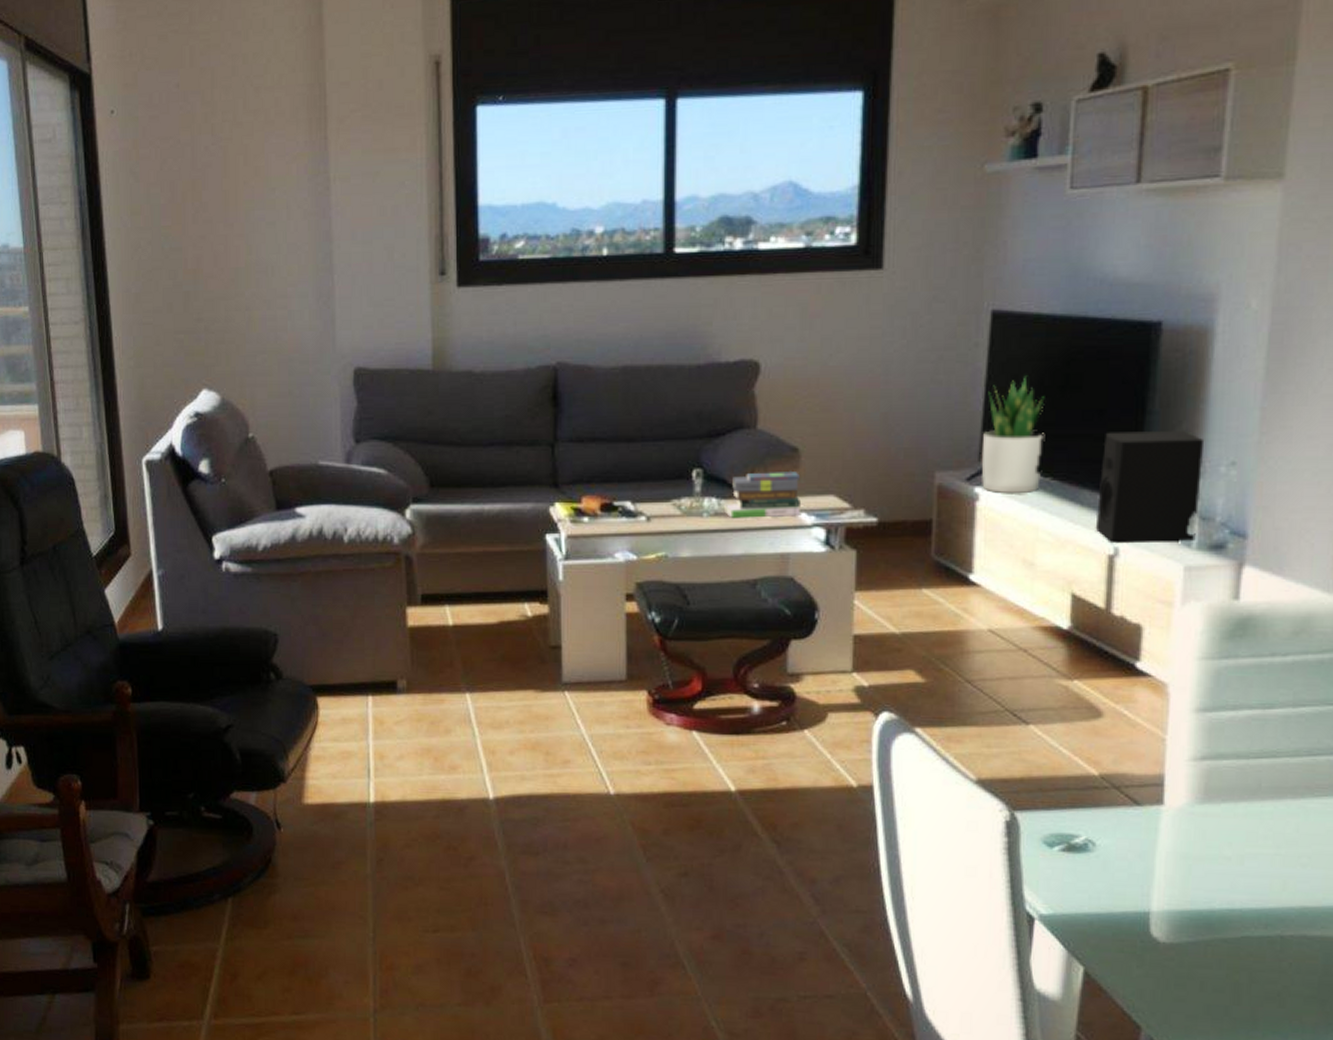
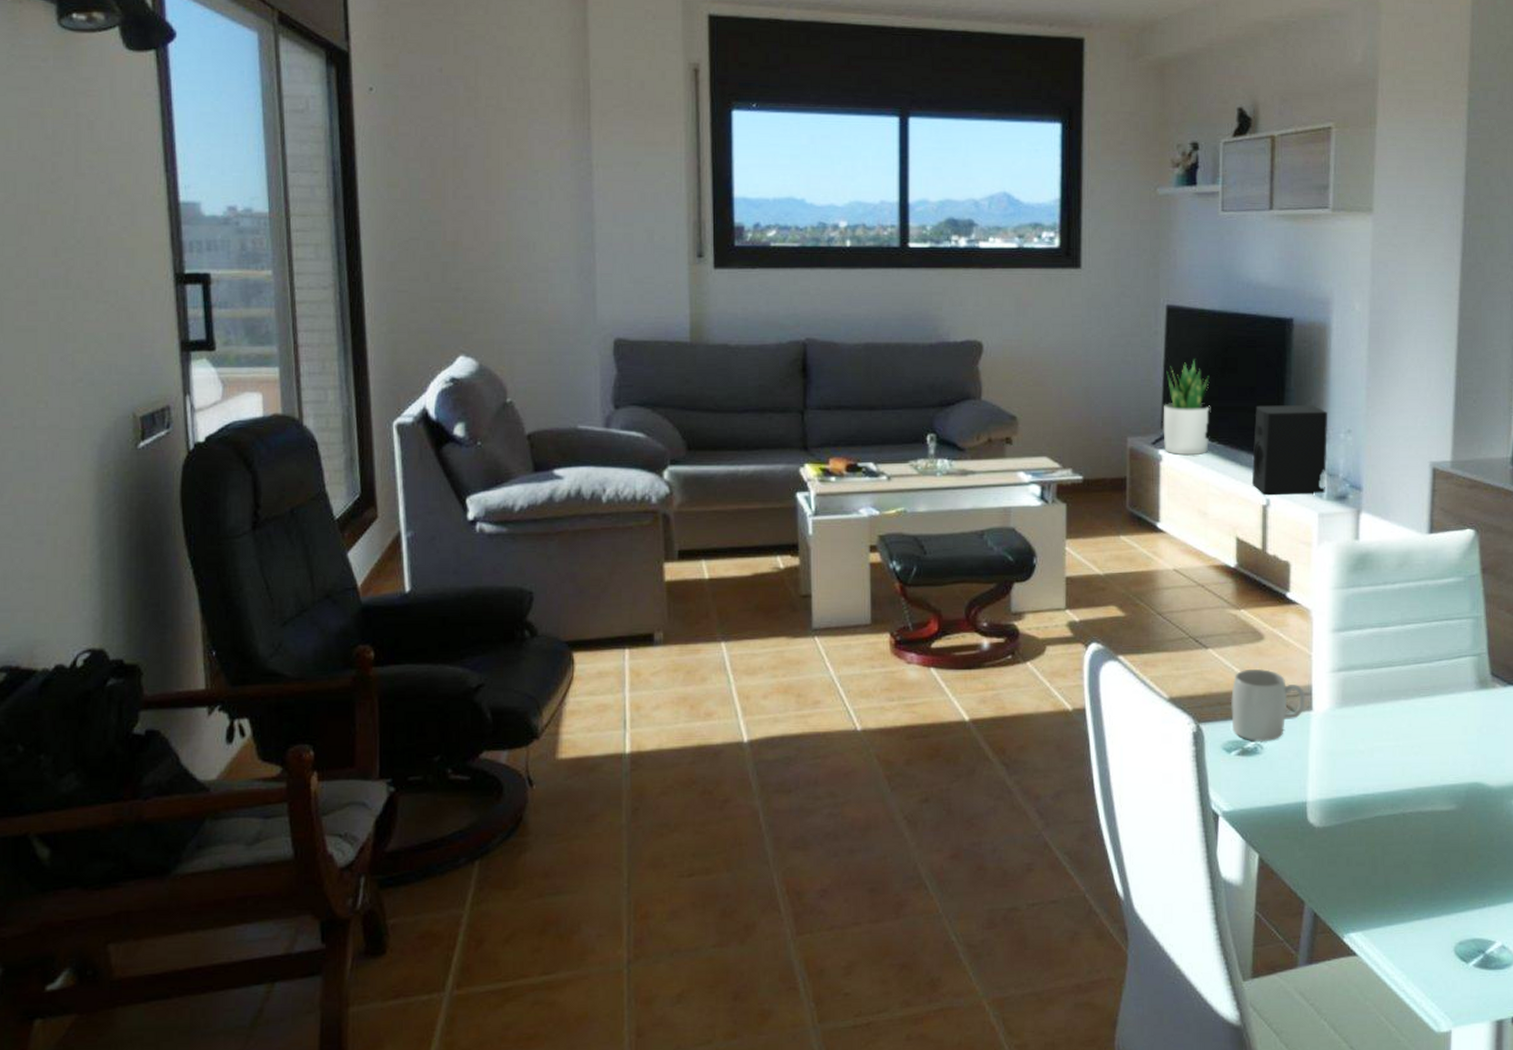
books: present [725,472,802,518] -> none [955,437,1020,477]
mug: none [1054,751,1155,838] -> present [1230,668,1306,742]

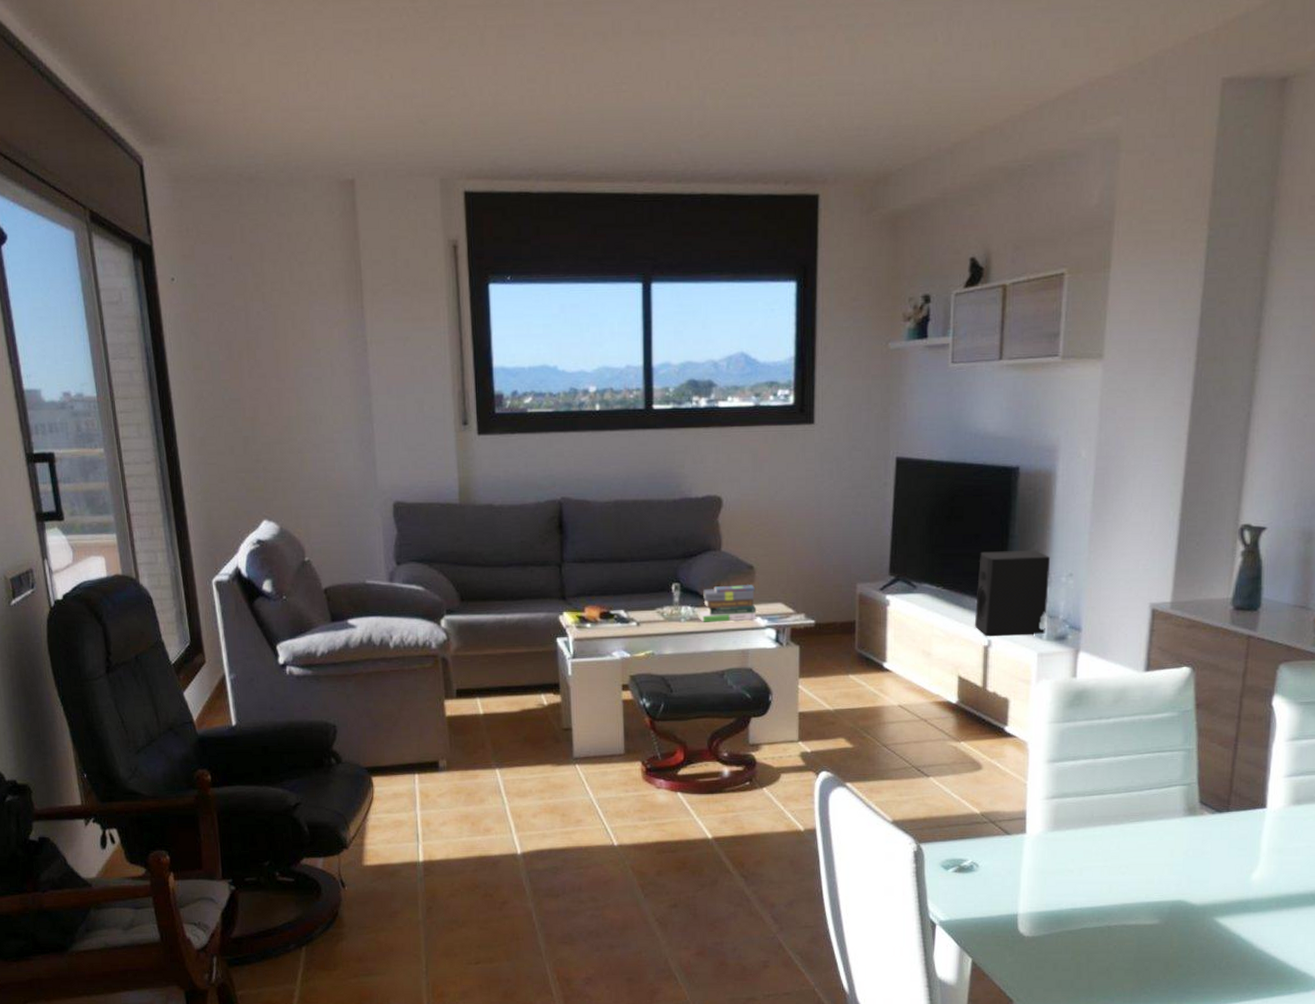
books: none [955,437,1020,477] -> present [698,585,757,622]
planter: present [1163,359,1211,456] -> none [890,508,937,600]
mug: present [1230,668,1306,742] -> none [949,795,1020,861]

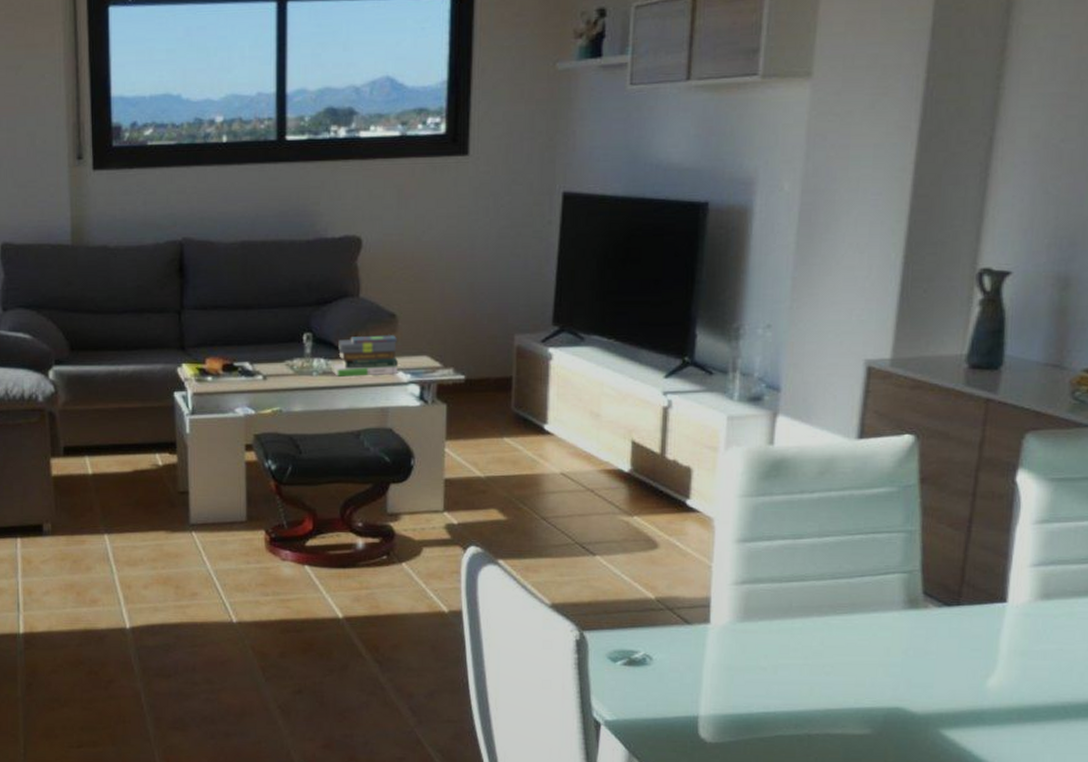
speaker: present [974,550,1050,636] -> none [651,298,744,395]

